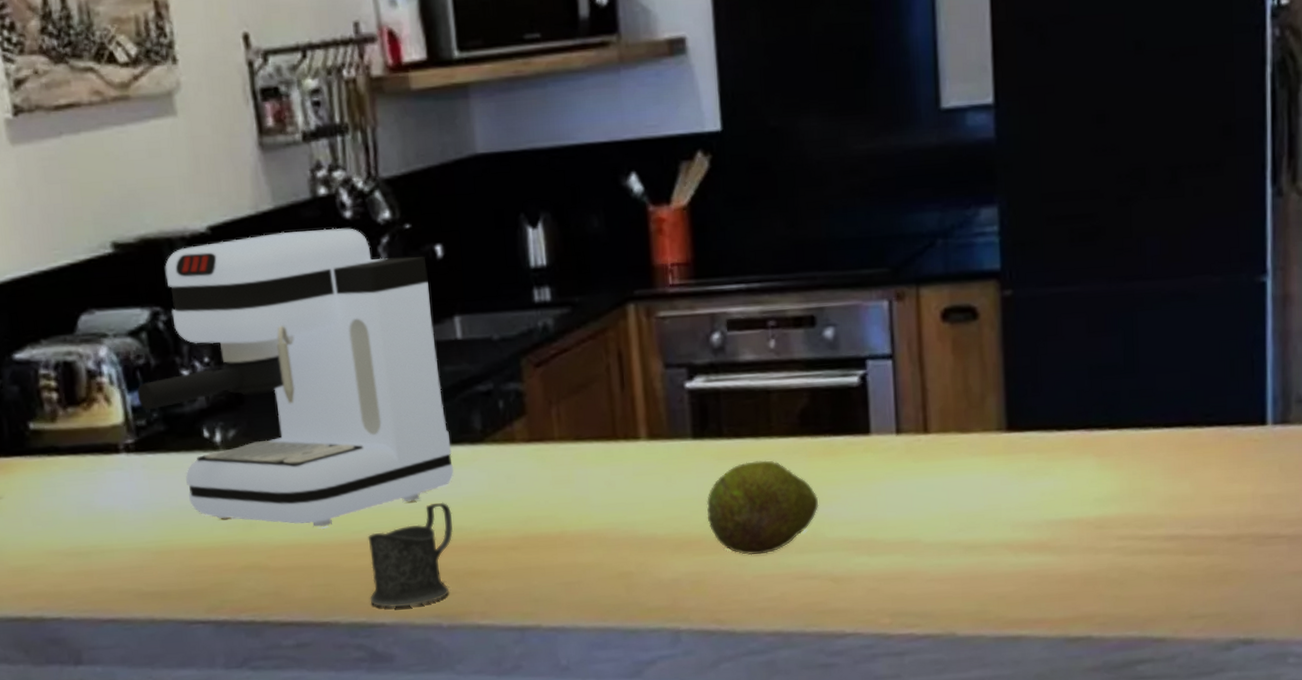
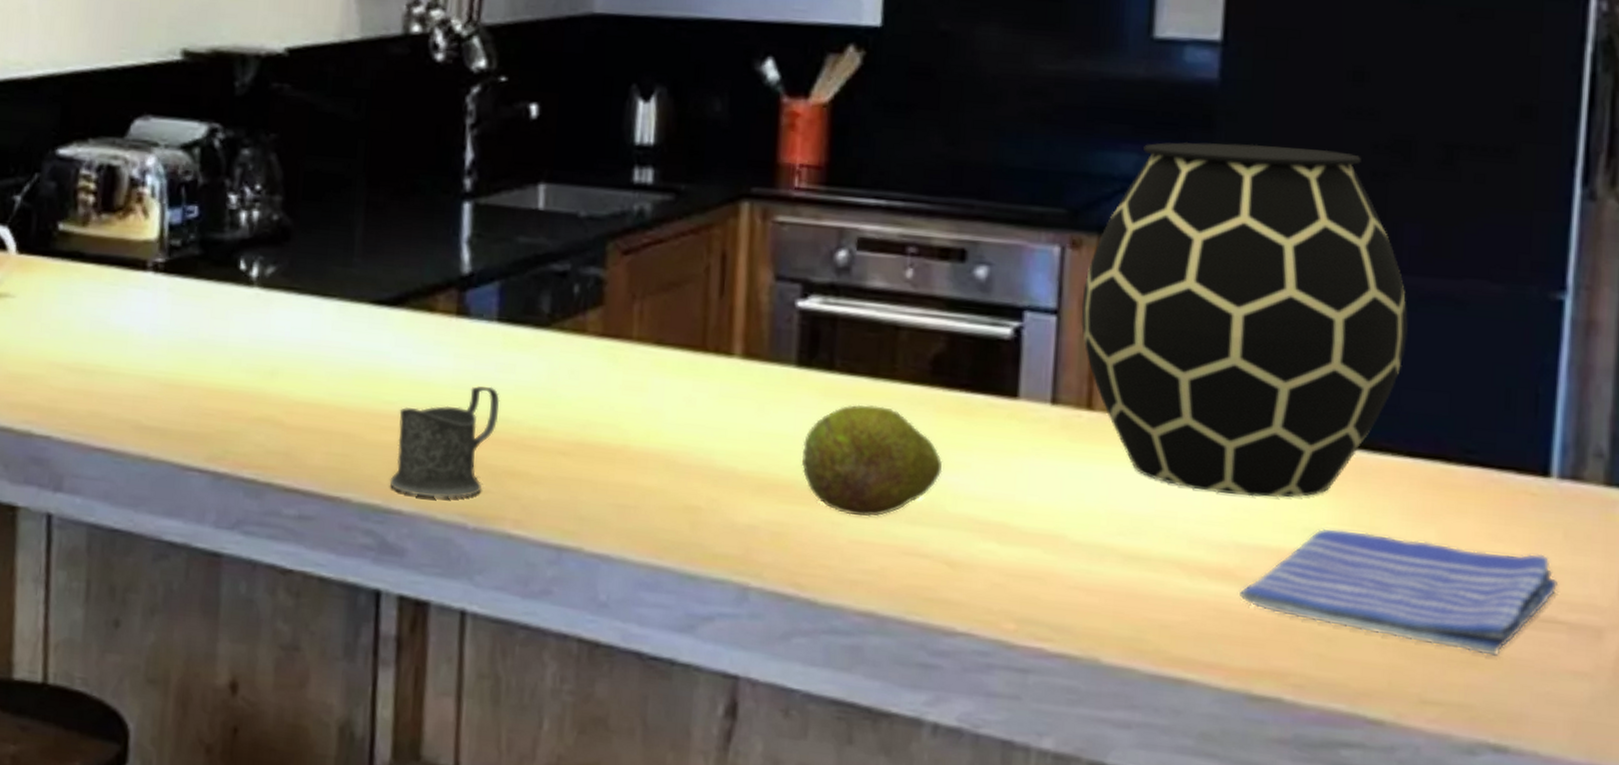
coffee maker: present [137,228,455,529] -> none [177,64,517,392]
vase: none [910,185,1156,484] -> present [1081,142,1408,498]
dish towel: none [1053,486,1278,572] -> present [1240,528,1558,656]

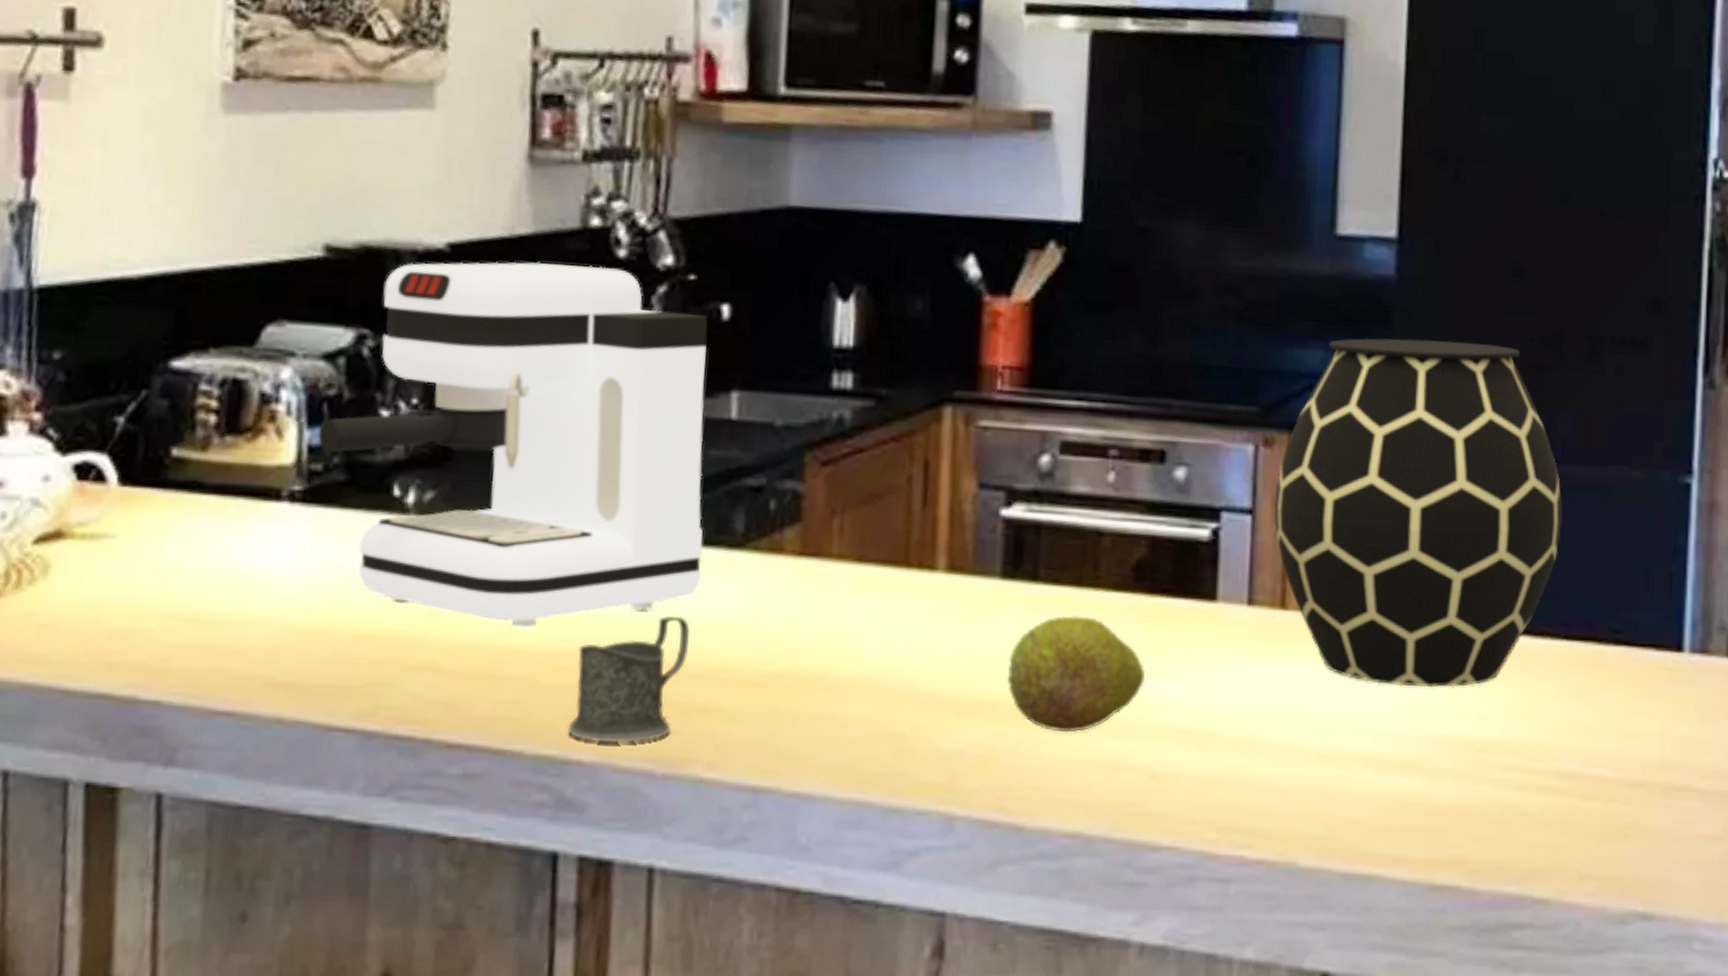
coffee maker: none [177,64,517,392] -> present [318,261,708,630]
dish towel: present [1240,528,1558,656] -> none [1422,713,1691,827]

